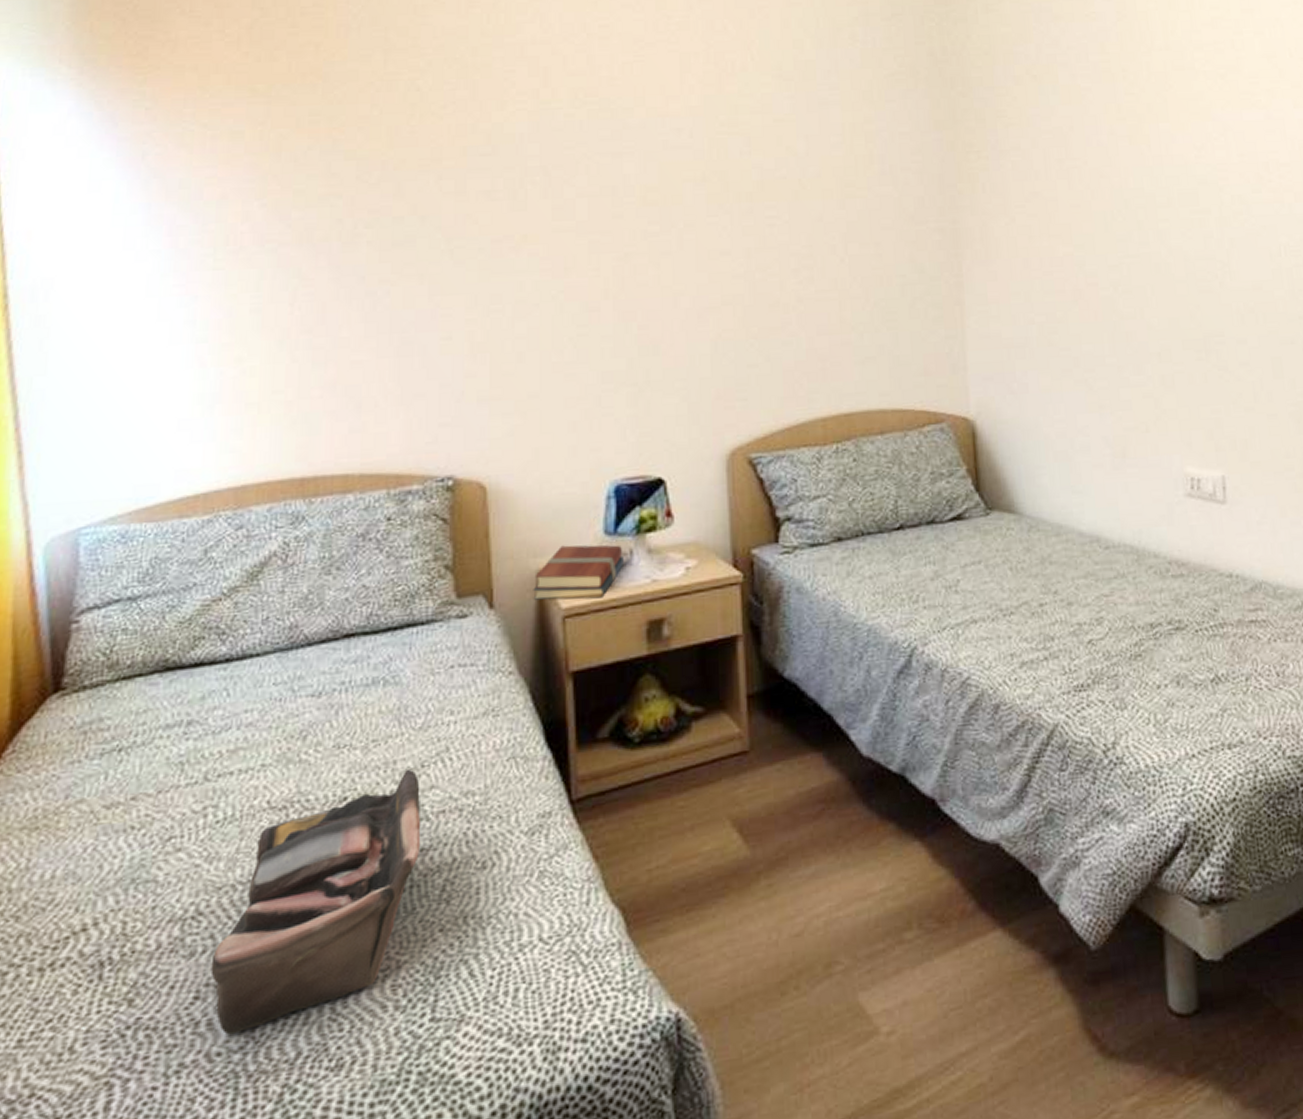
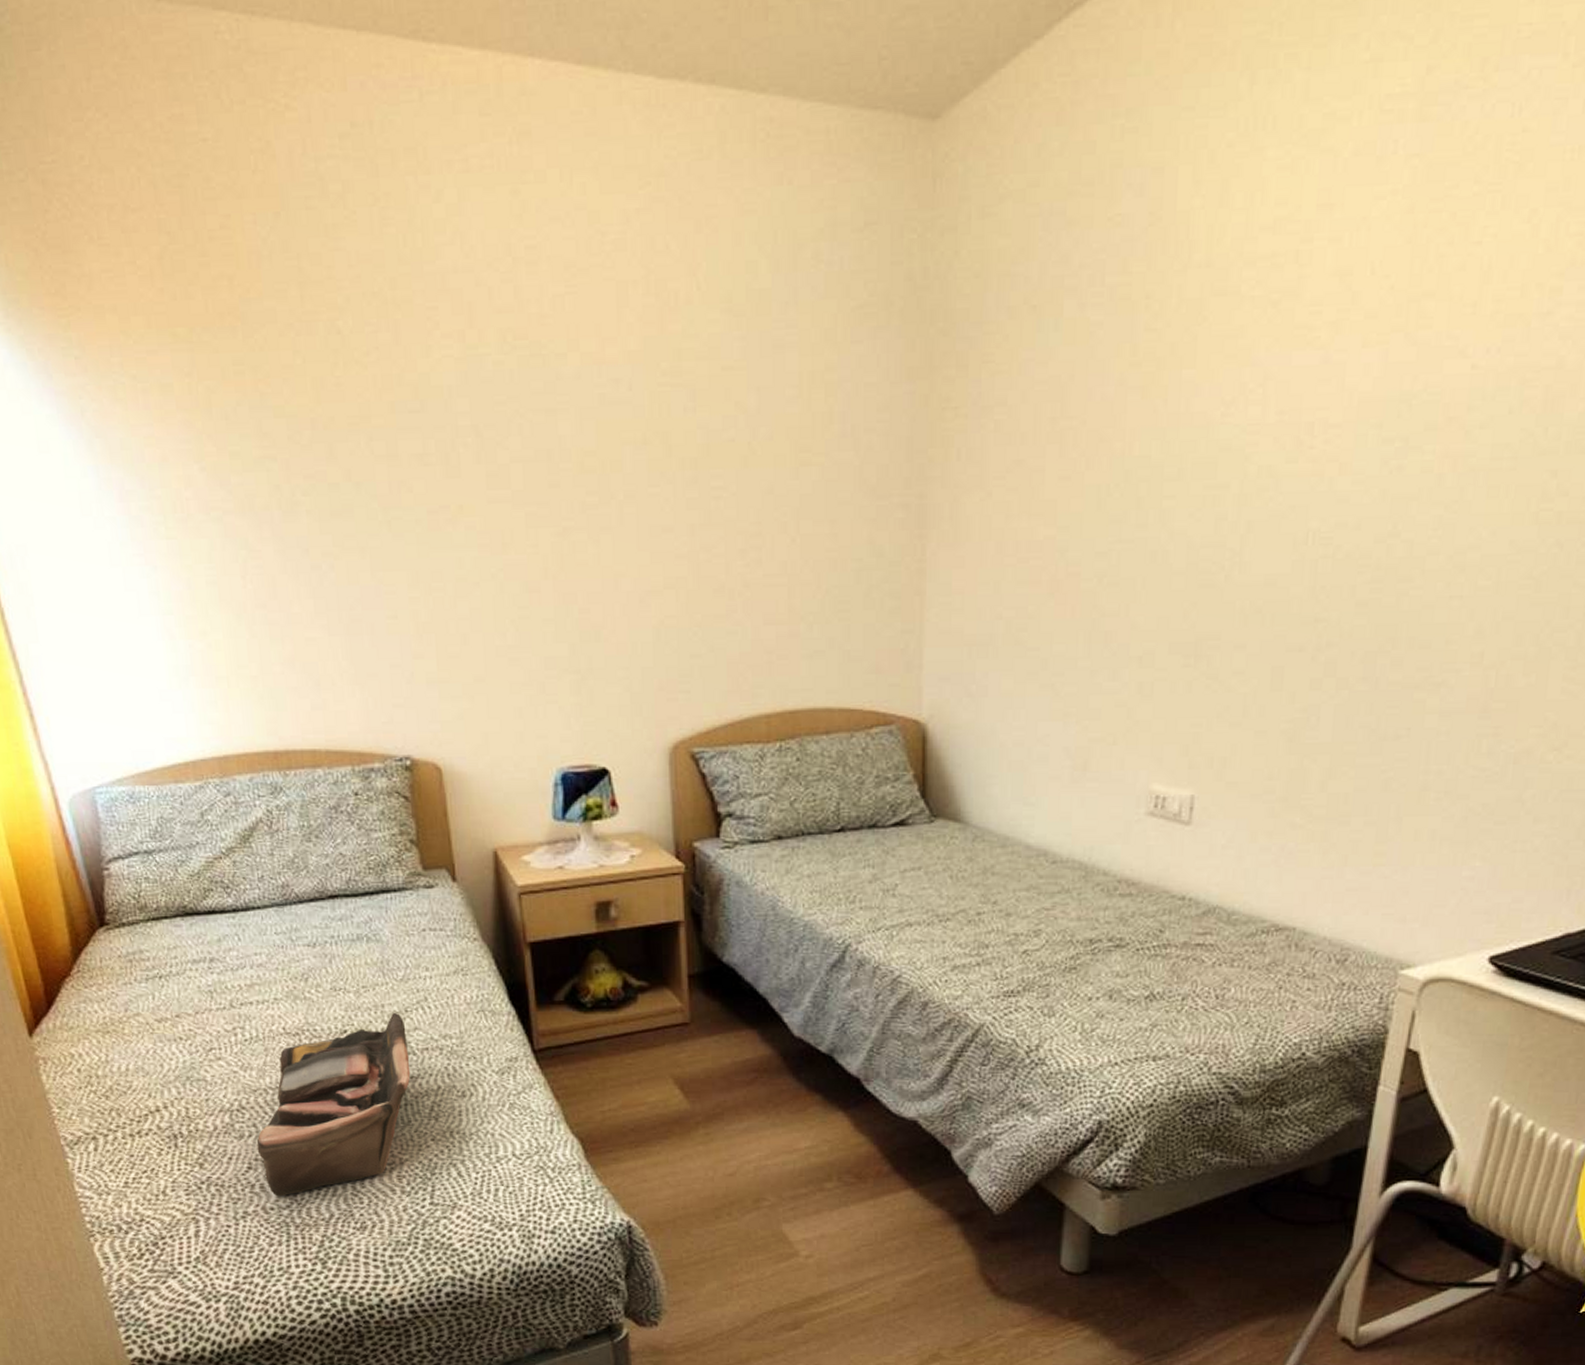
books: present [533,545,625,601] -> none [490,828,574,879]

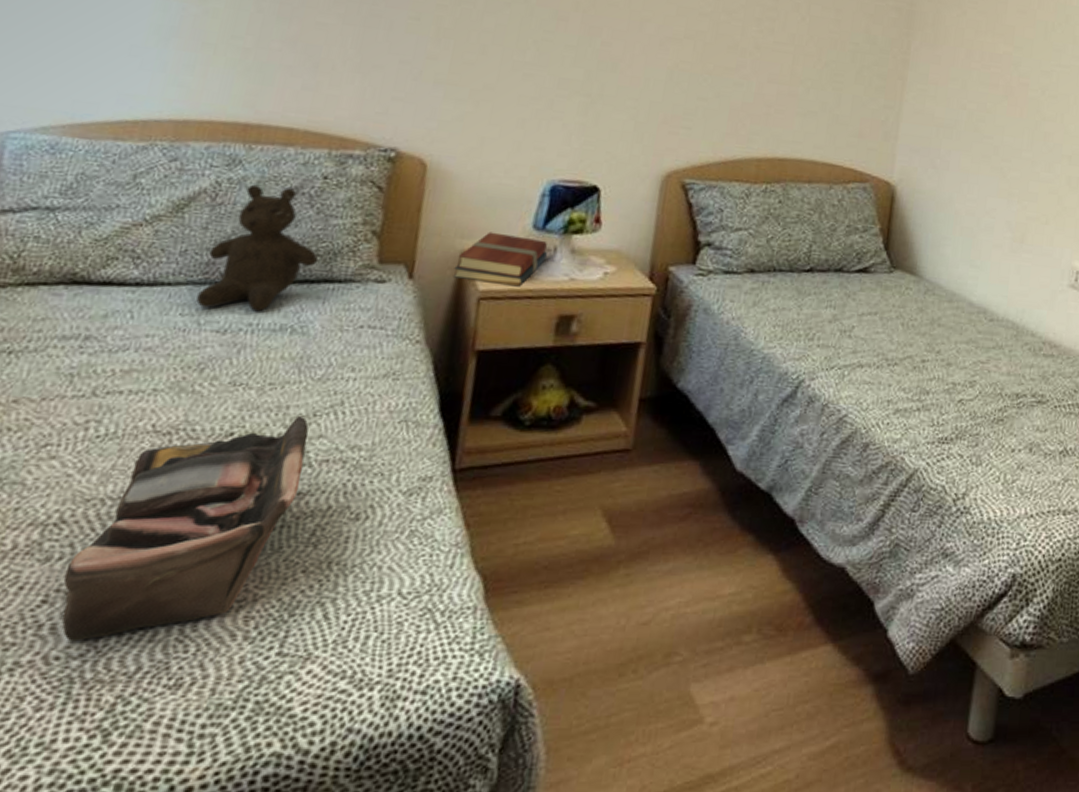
teddy bear: none [281,808,371,925] -> present [196,184,318,312]
books: none [490,828,574,879] -> present [452,231,548,287]

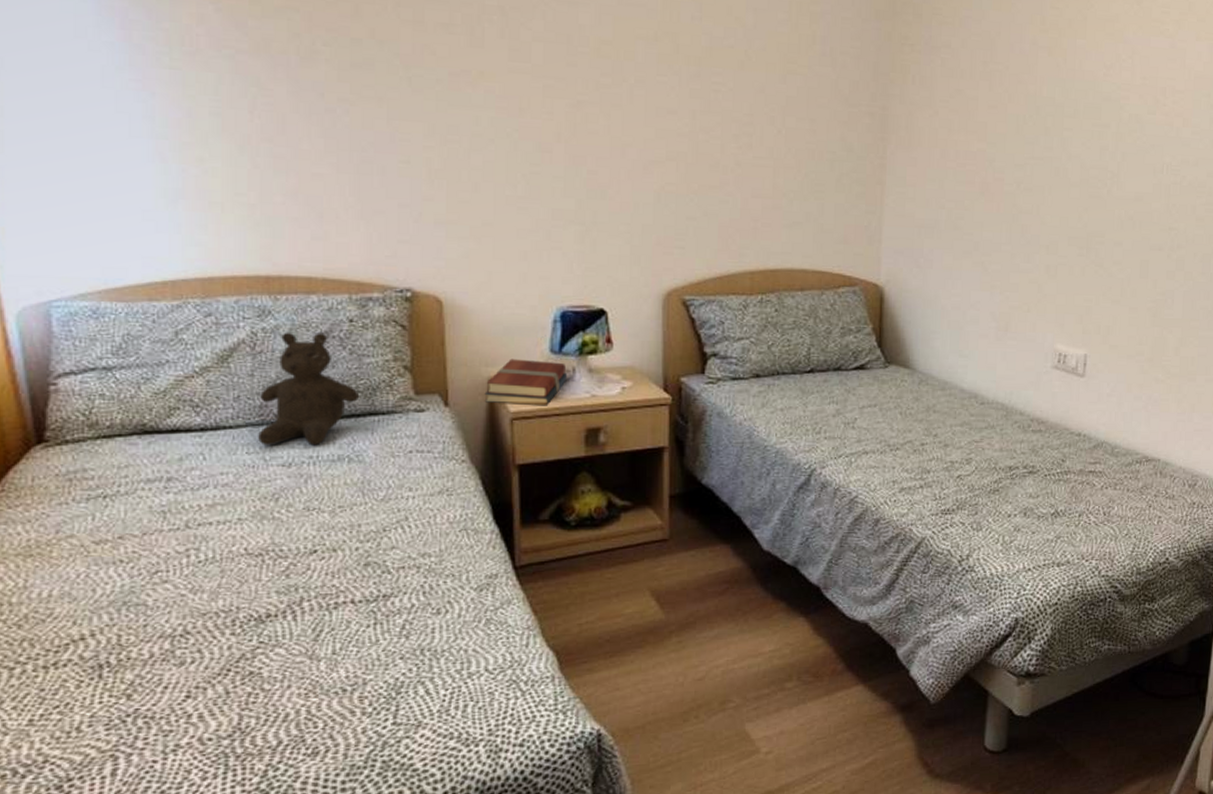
tote bag: present [62,415,309,642] -> none [199,531,384,726]

